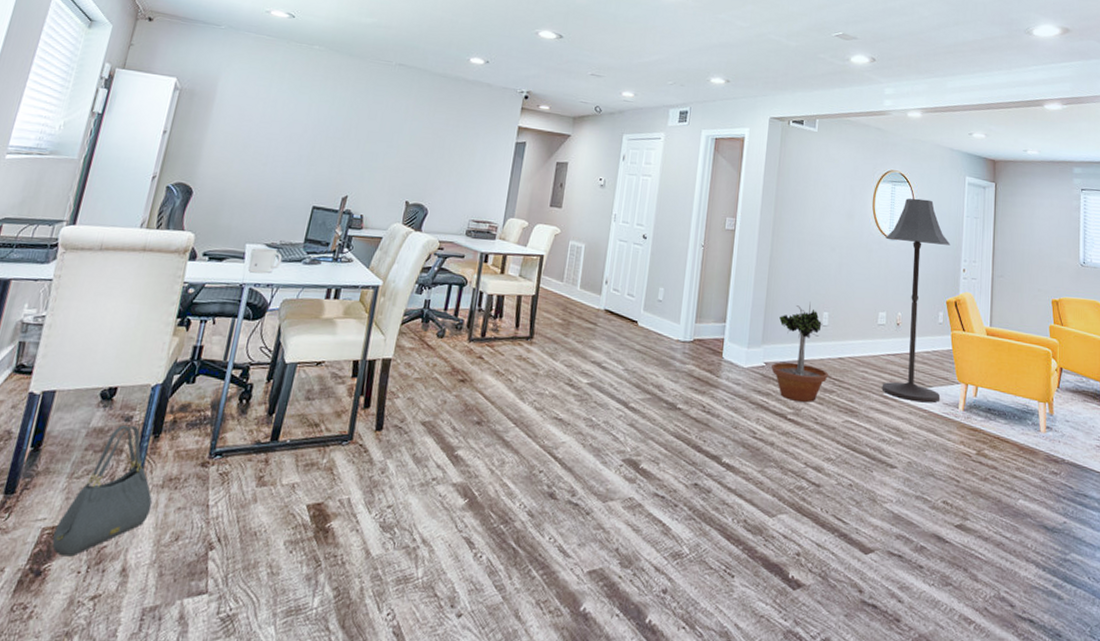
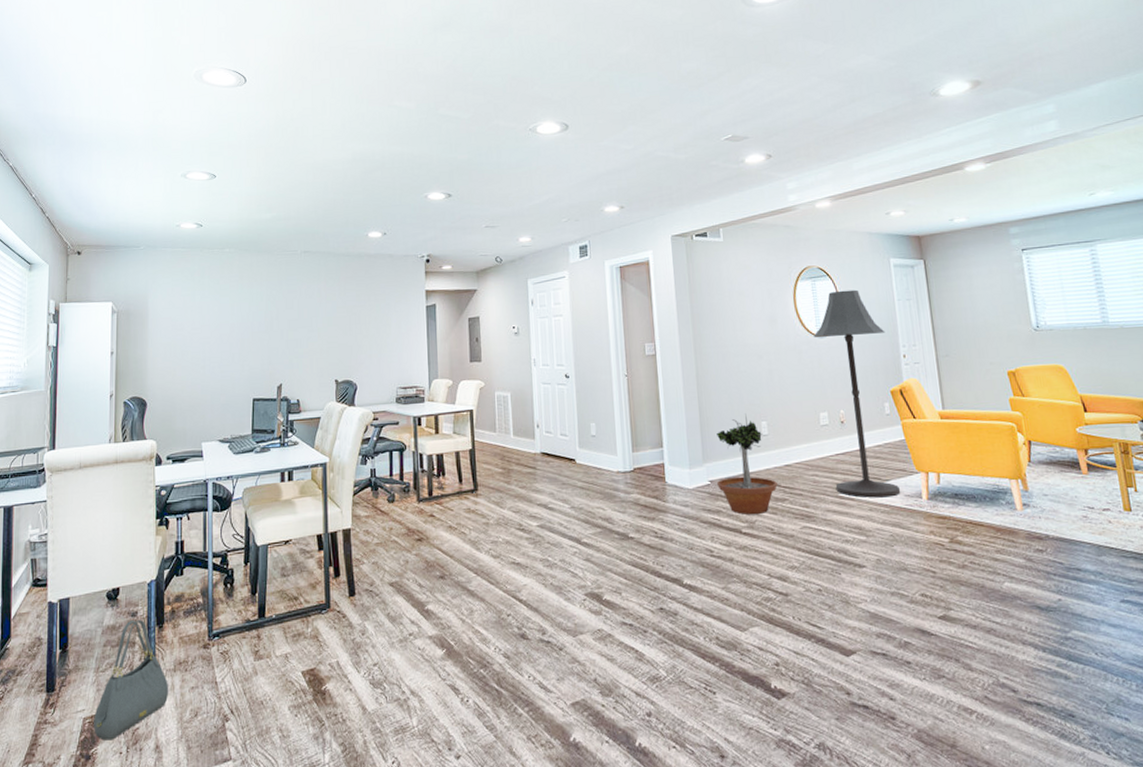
mug: present [248,248,283,274] -> none [207,444,236,468]

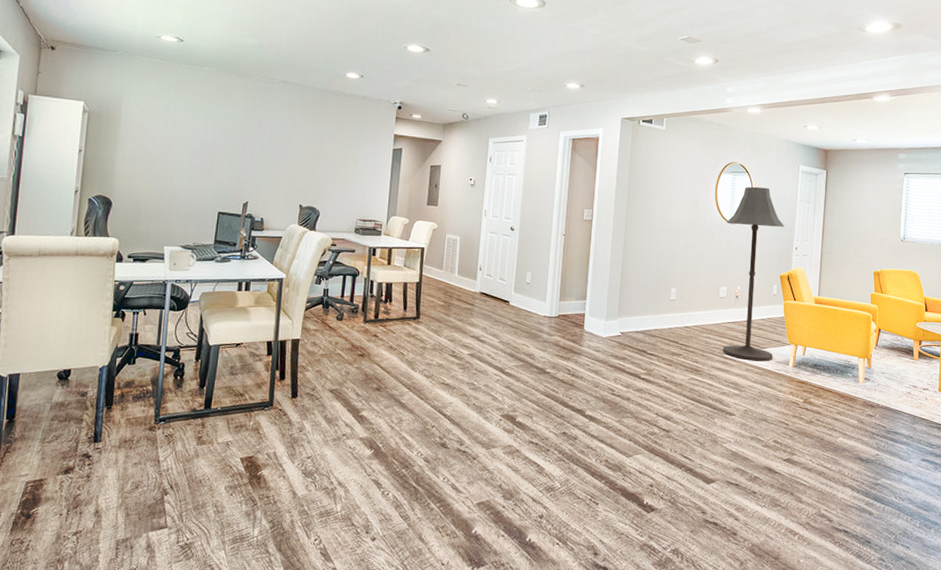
handbag: present [94,620,169,741] -> none [36,400,113,503]
mug: none [207,444,236,468] -> present [168,249,197,272]
potted tree: present [717,413,778,514] -> none [627,280,676,364]

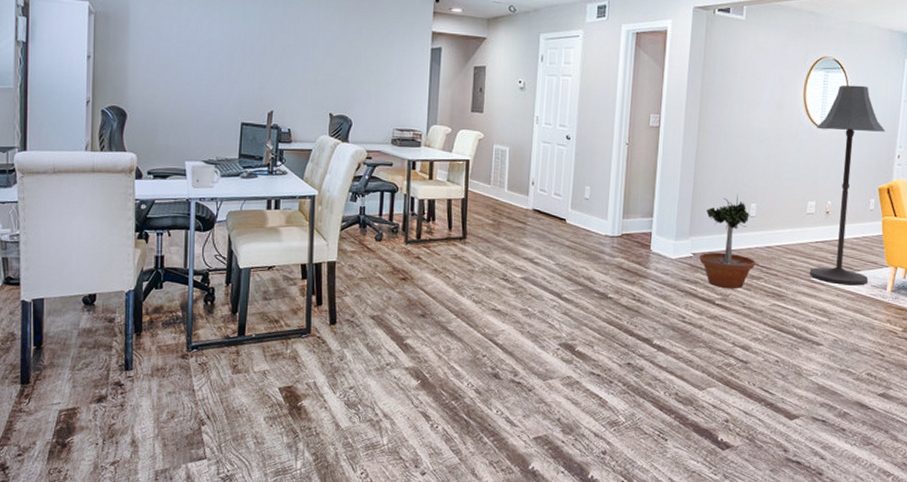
potted tree: none [627,280,676,364] -> present [699,194,756,288]

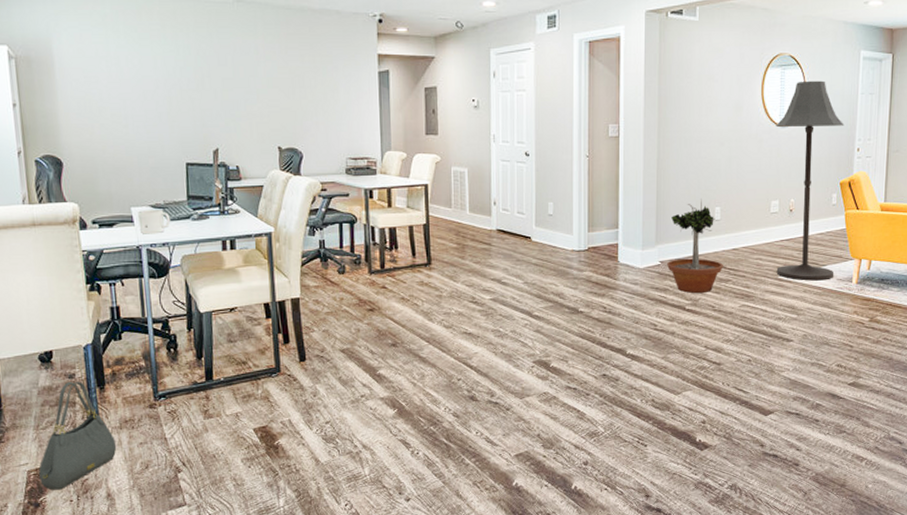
handbag: none [70,326,146,432] -> present [38,382,117,490]

